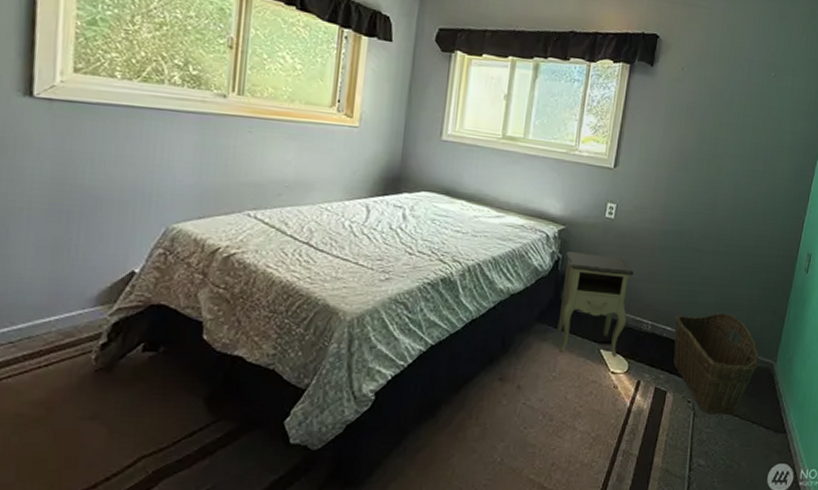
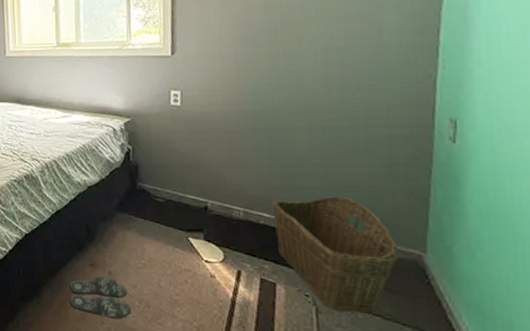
slippers: none [470,391,535,435] -> present [69,276,132,319]
nightstand: present [557,252,634,357] -> none [135,142,213,246]

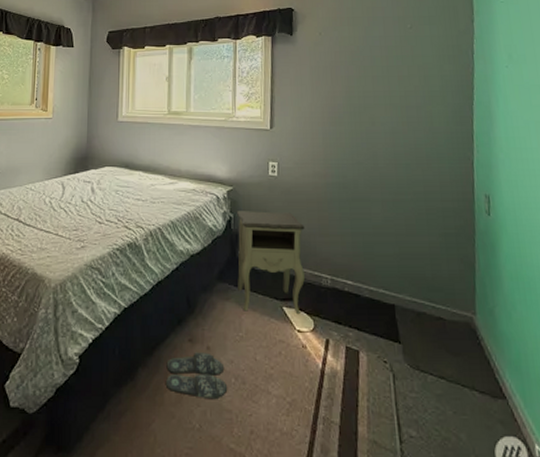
nightstand: none [135,142,213,246] -> present [236,211,305,315]
wicker basket: present [271,196,398,314] -> none [353,263,456,377]

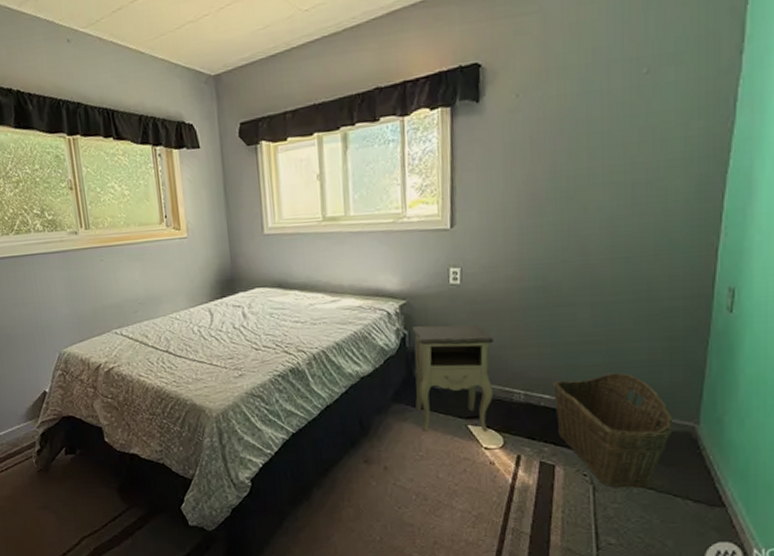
slippers: present [166,352,228,400] -> none [342,472,409,515]
wicker basket: none [353,263,456,377] -> present [552,373,673,488]

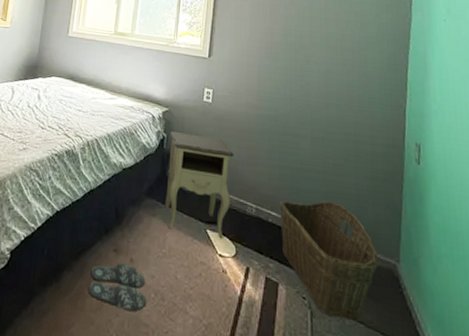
slippers: none [342,472,409,515] -> present [89,263,147,312]

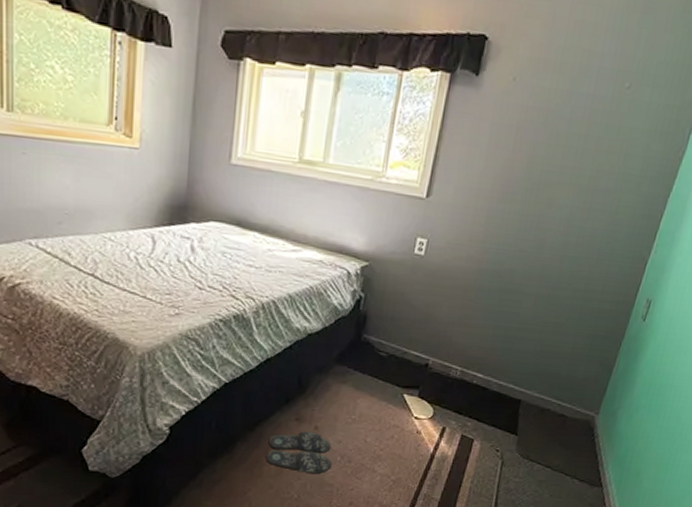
nightstand: present [165,131,234,239] -> none [357,290,444,403]
wicker basket: present [278,200,378,321] -> none [483,361,579,466]

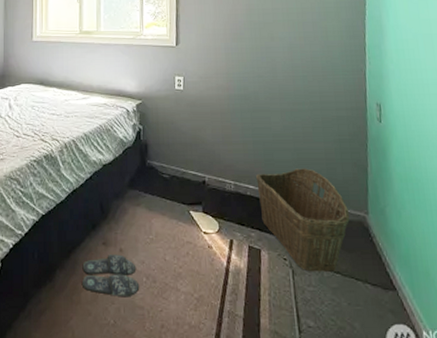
wicker basket: none [483,361,579,466] -> present [255,168,350,272]

